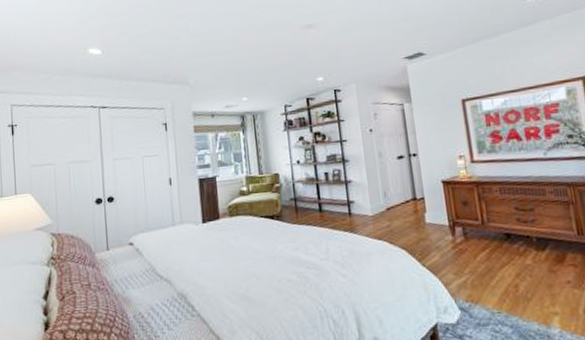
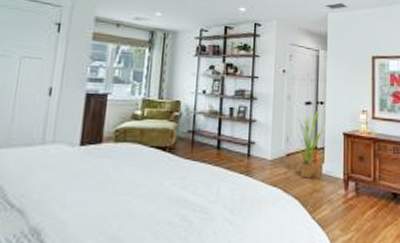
house plant: none [391,162,423,229] -> present [296,110,327,178]

